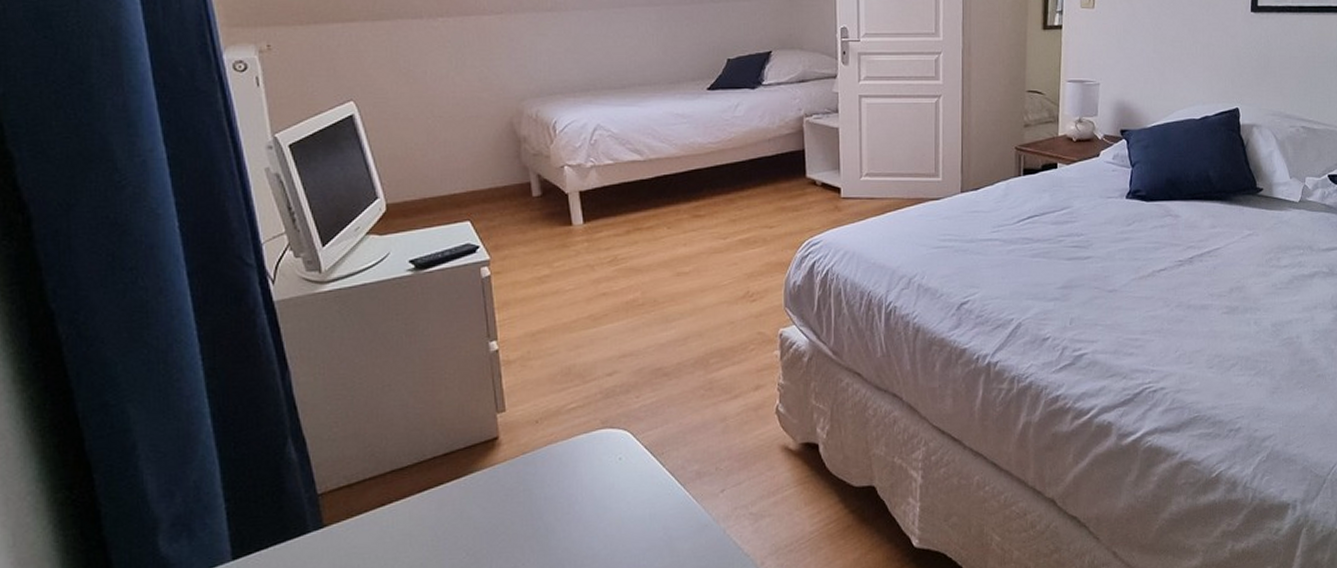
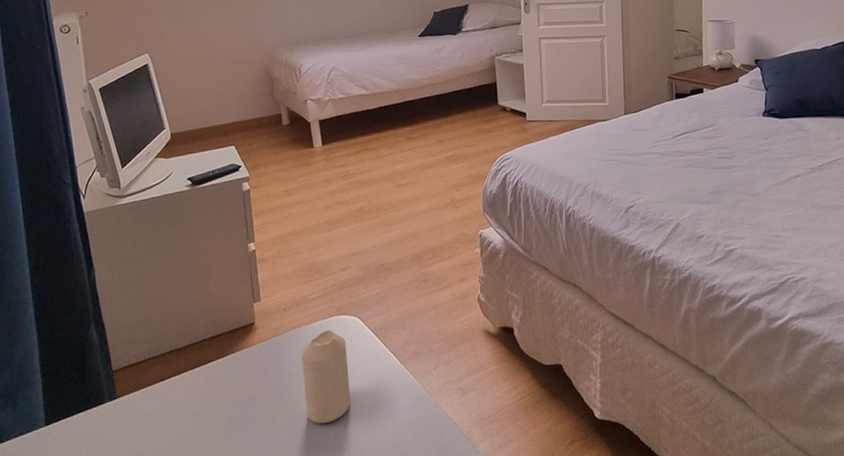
candle: none [557,446,619,556] -> present [301,330,351,424]

